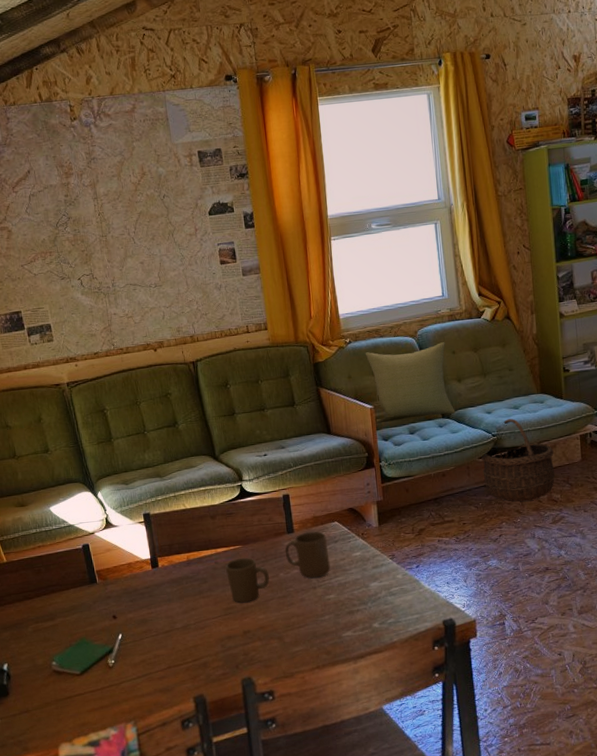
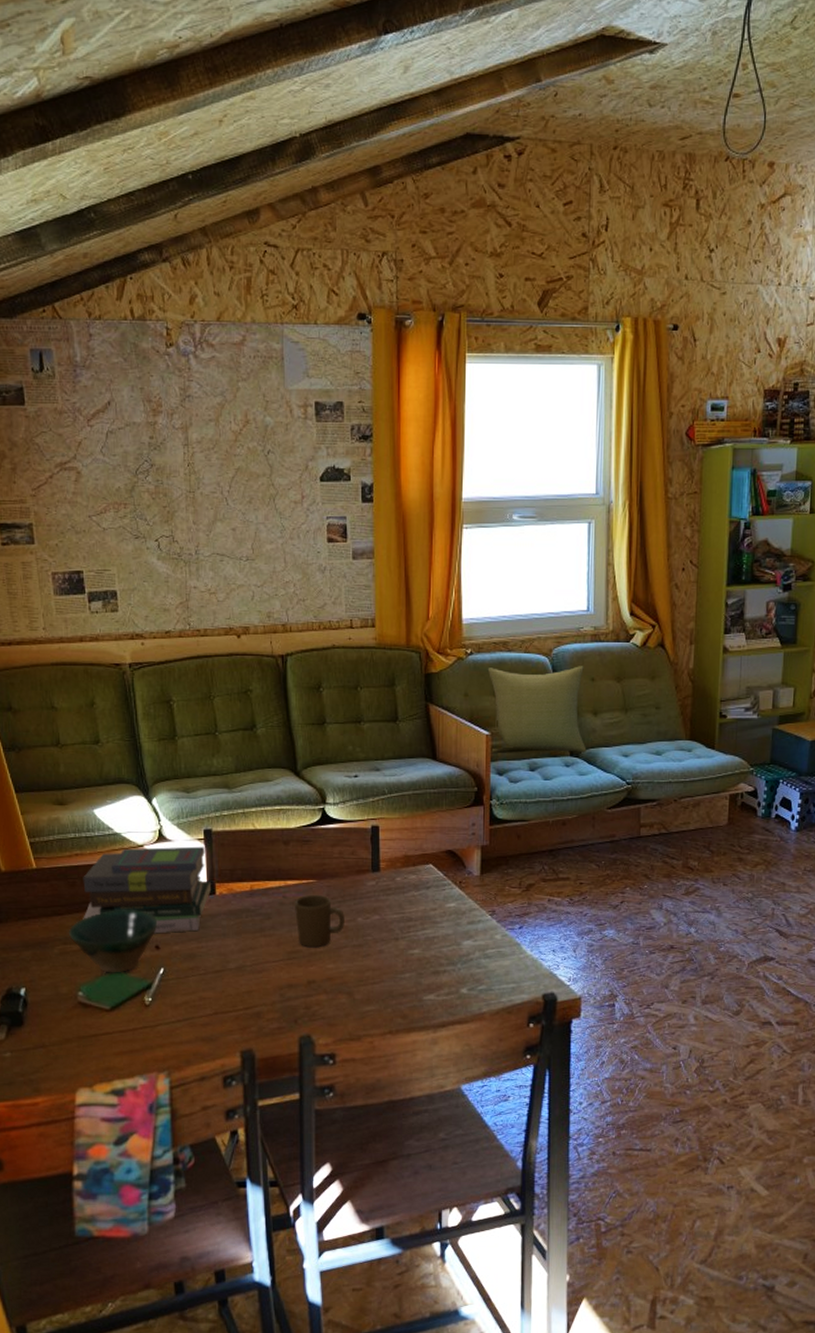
bowl: none [39,587,113,644] -> present [68,910,158,973]
books: none [46,528,154,606] -> present [83,846,211,934]
cup: present [285,531,331,578] -> none [367,872,418,928]
wicker basket: present [481,419,555,502] -> none [610,766,697,866]

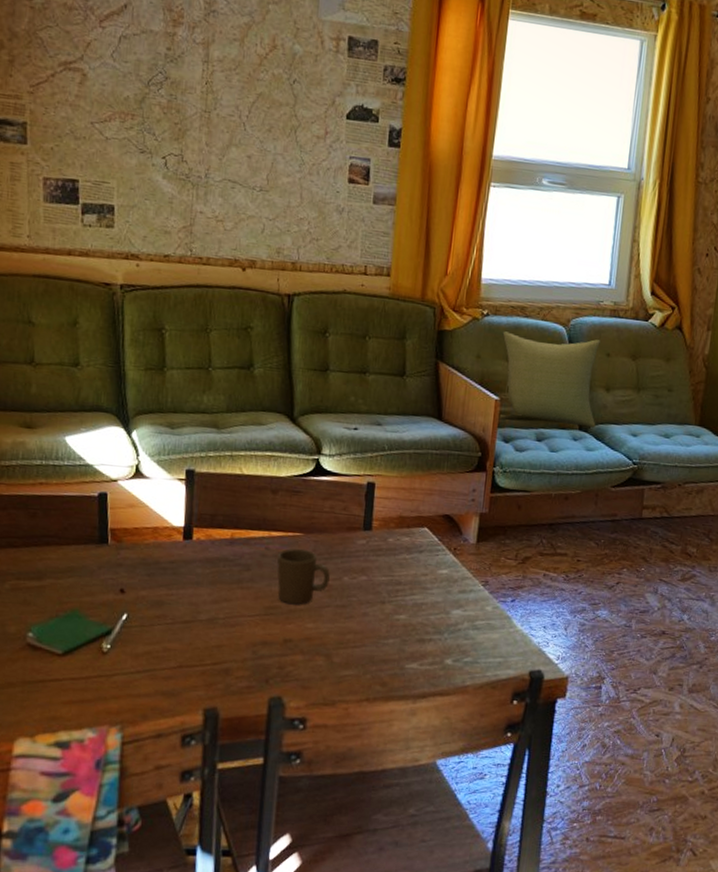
bowl: present [68,910,158,973] -> none [22,547,126,616]
books: present [83,846,211,934] -> none [41,481,188,577]

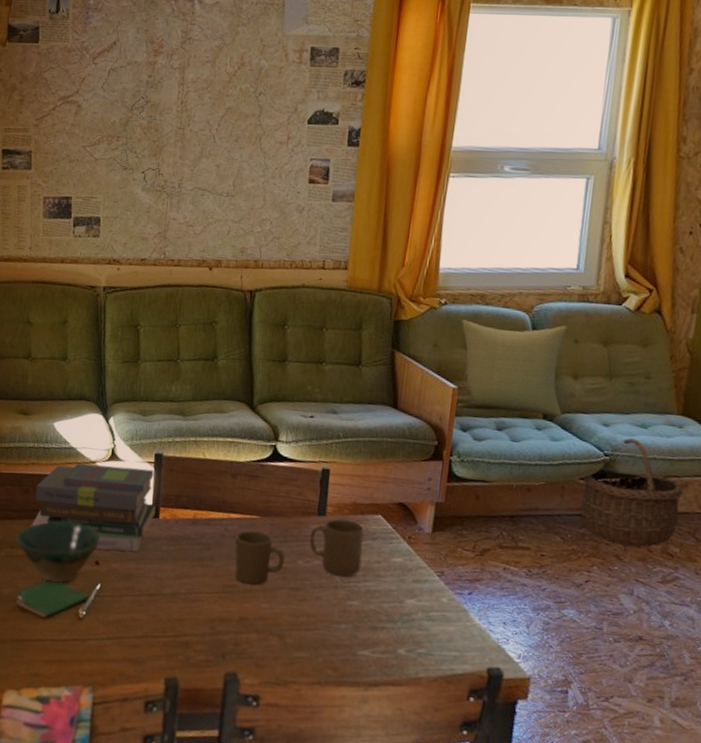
bowl: none [22,547,126,616] -> present [15,522,101,584]
books: none [41,481,188,577] -> present [31,463,156,552]
cup: none [356,532,411,591] -> present [310,518,365,577]
wicker basket: none [611,447,700,550] -> present [579,438,683,548]

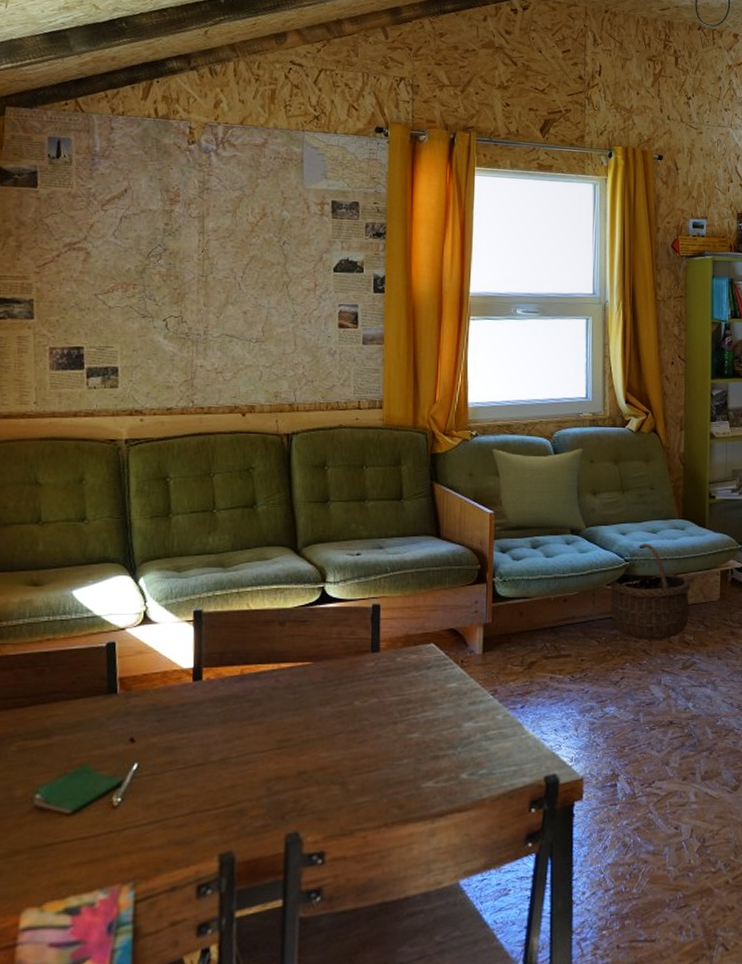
bowl: present [15,522,101,584] -> none [29,699,135,772]
books: present [31,463,156,552] -> none [49,628,197,725]
mug: present [234,530,285,585] -> none [287,677,341,735]
cup: present [310,518,365,577] -> none [366,652,419,710]

